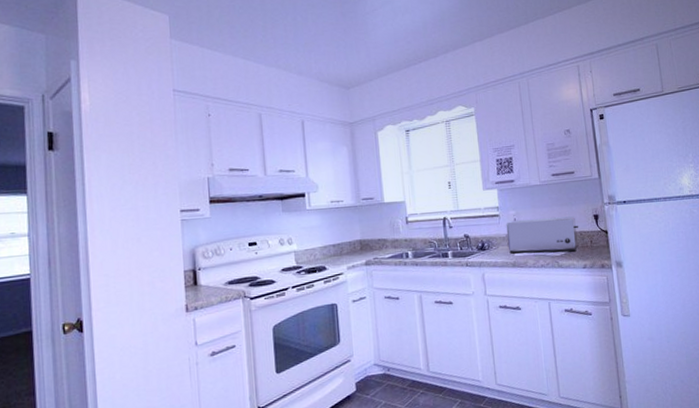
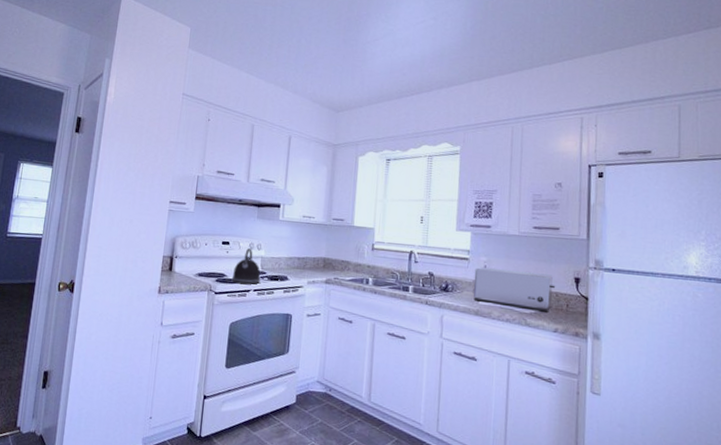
kettle: none [266,244,297,284] -> present [231,247,261,285]

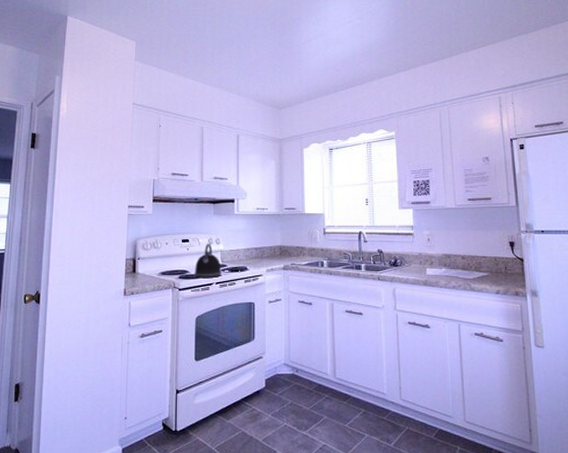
toaster: present [473,267,556,312] -> none [419,240,494,276]

